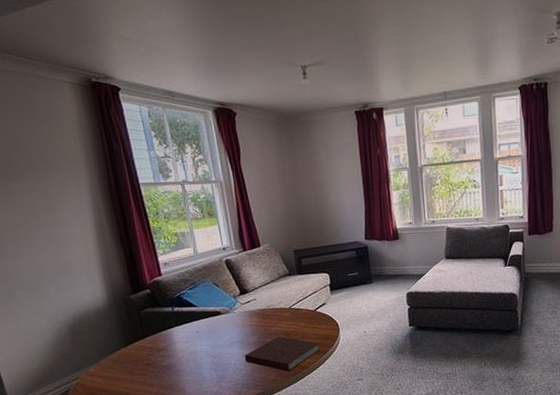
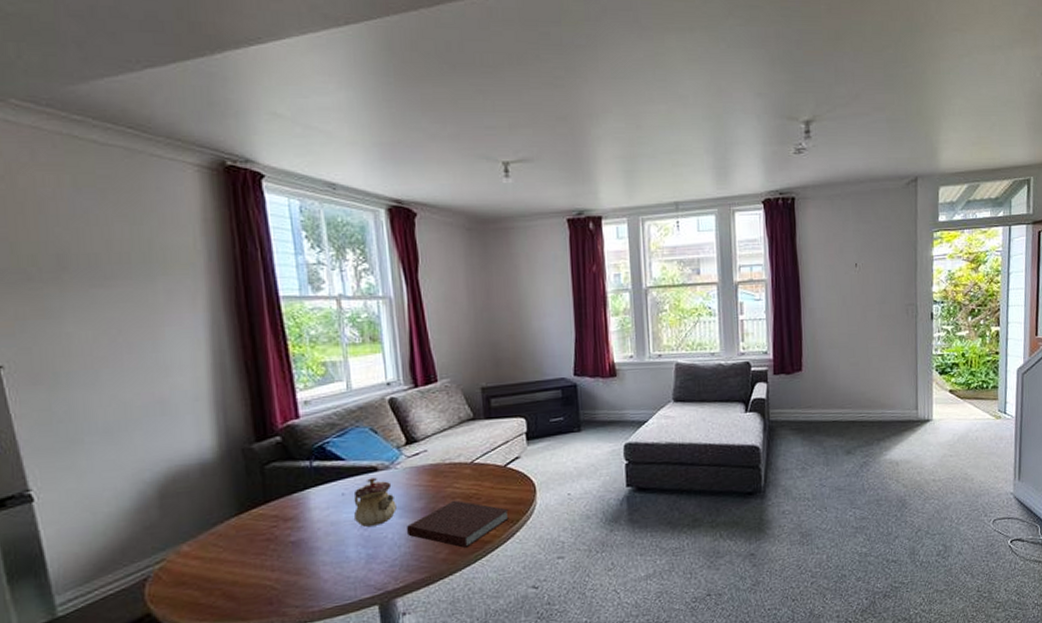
teapot: none [204,319,237,356] -> present [353,477,397,527]

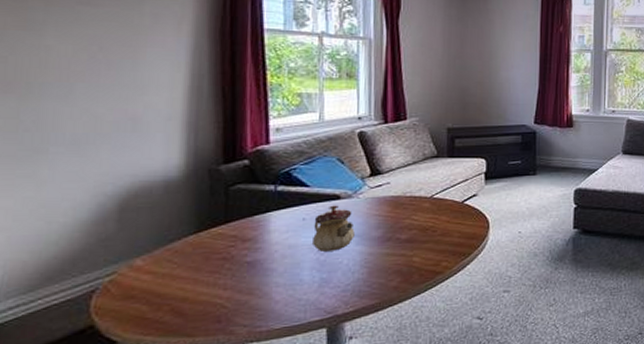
notebook: present [406,500,509,549] -> none [361,231,462,278]

